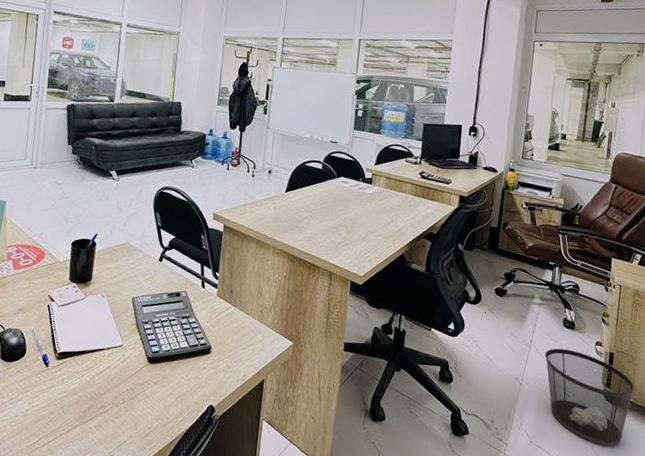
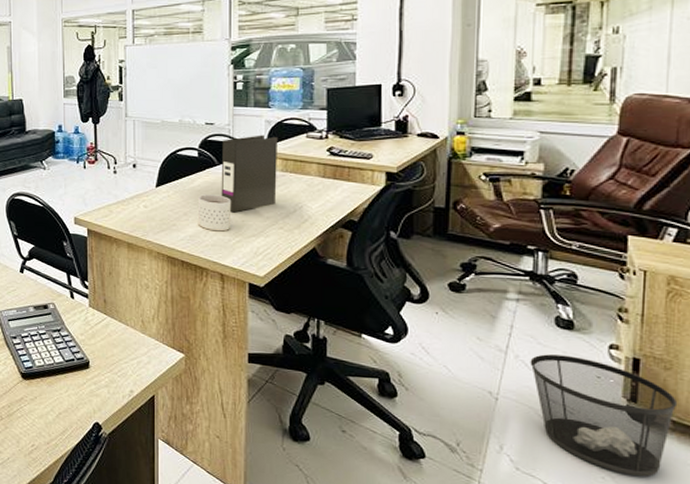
mug: none [316,202,344,235] -> present [197,194,232,232]
binder: none [336,155,385,220] -> present [221,135,279,213]

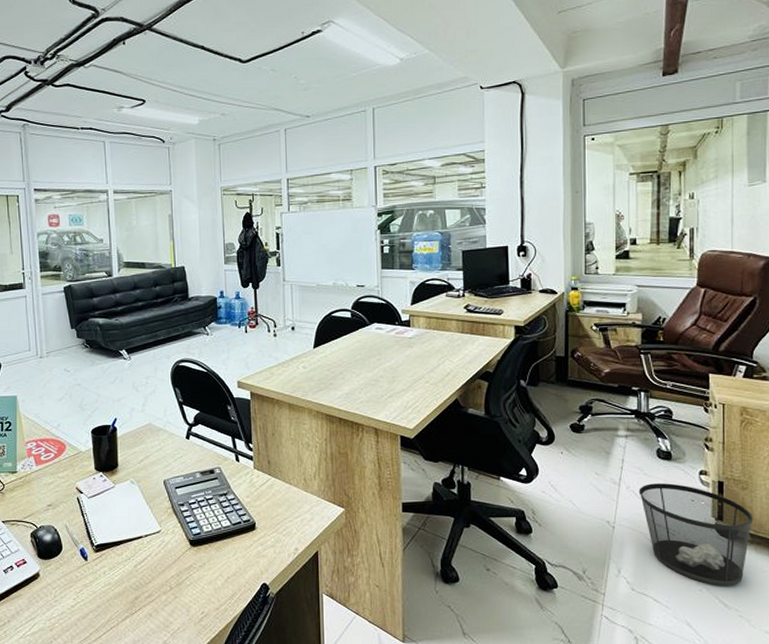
mug: present [197,194,232,232] -> none [352,353,383,388]
binder: present [221,135,279,213] -> none [372,295,422,370]

